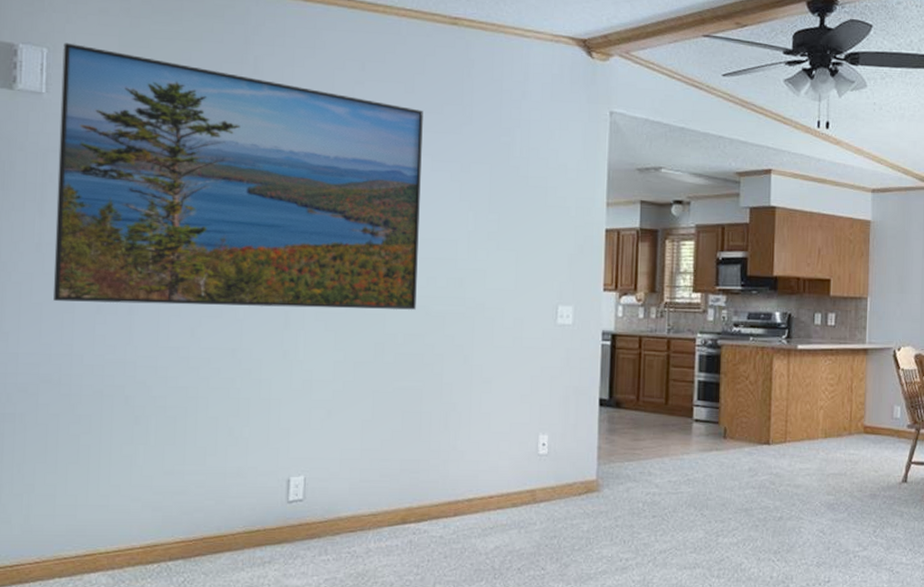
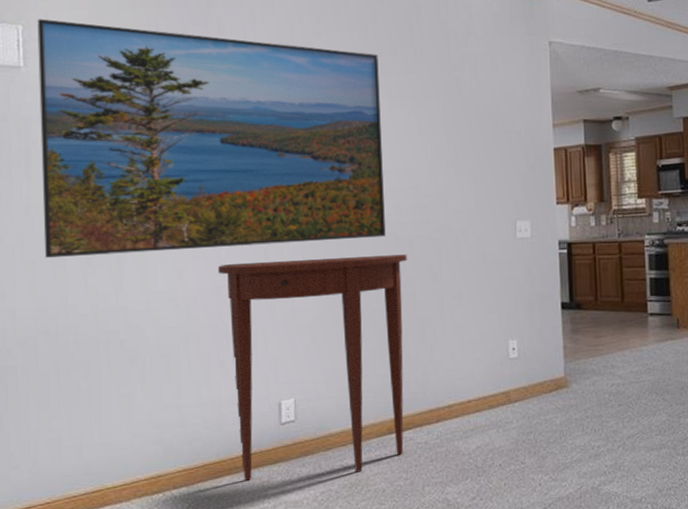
console table: none [233,324,437,562] -> present [217,254,407,481]

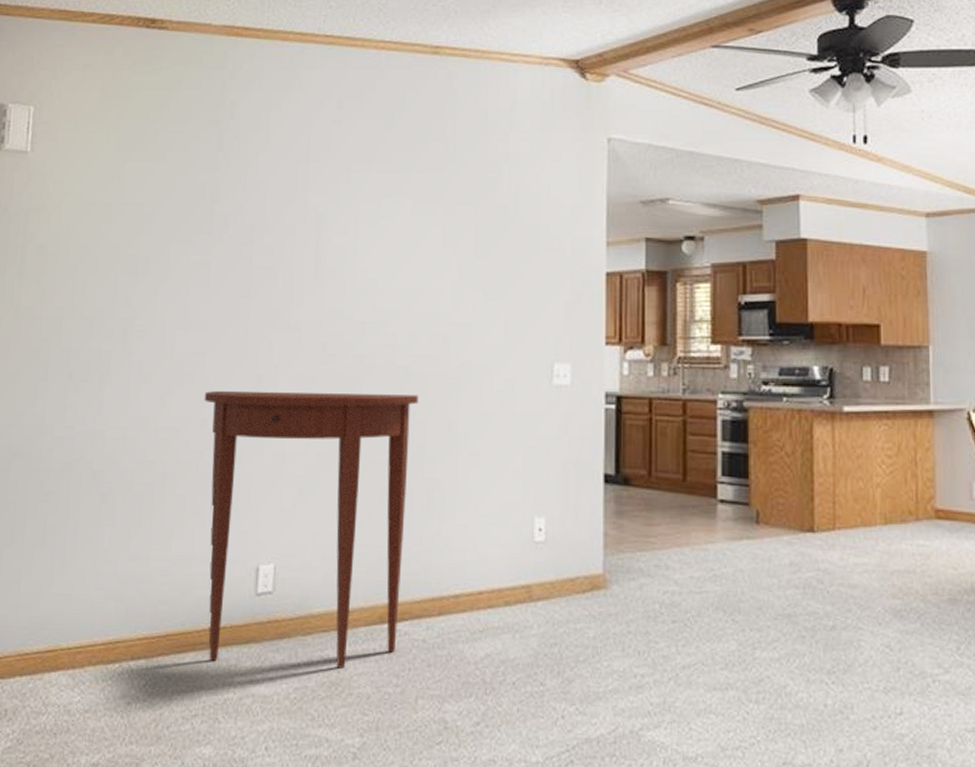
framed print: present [37,18,386,258] -> none [27,99,403,372]

